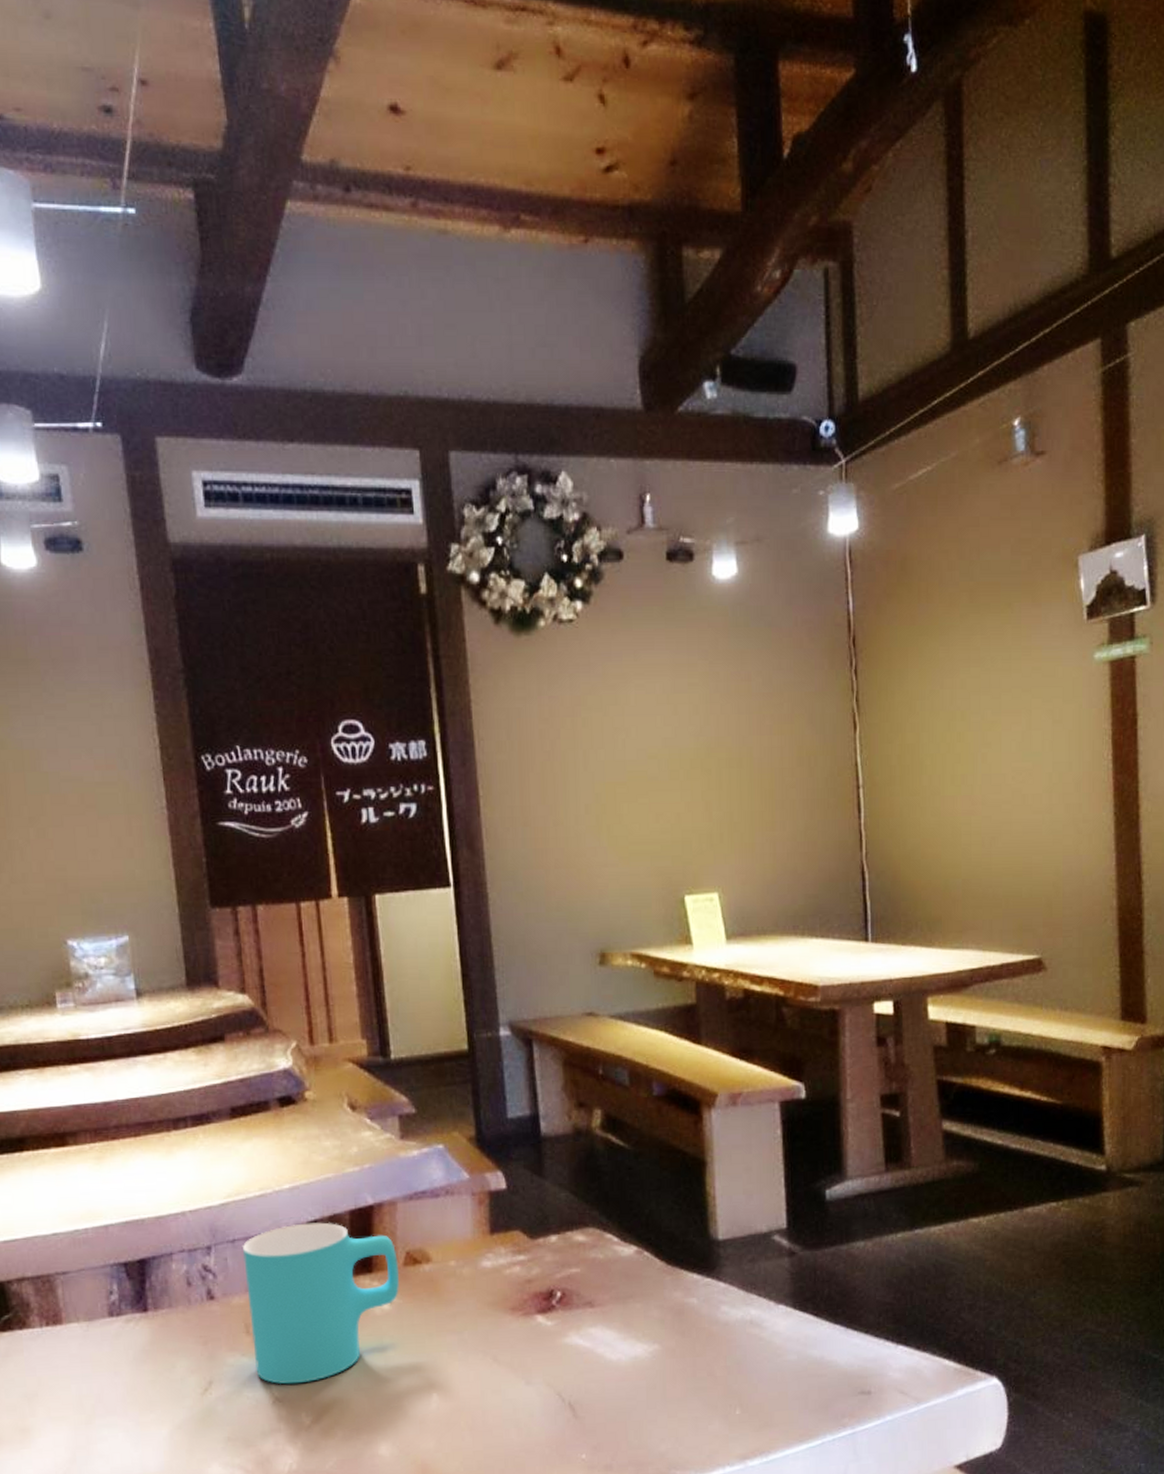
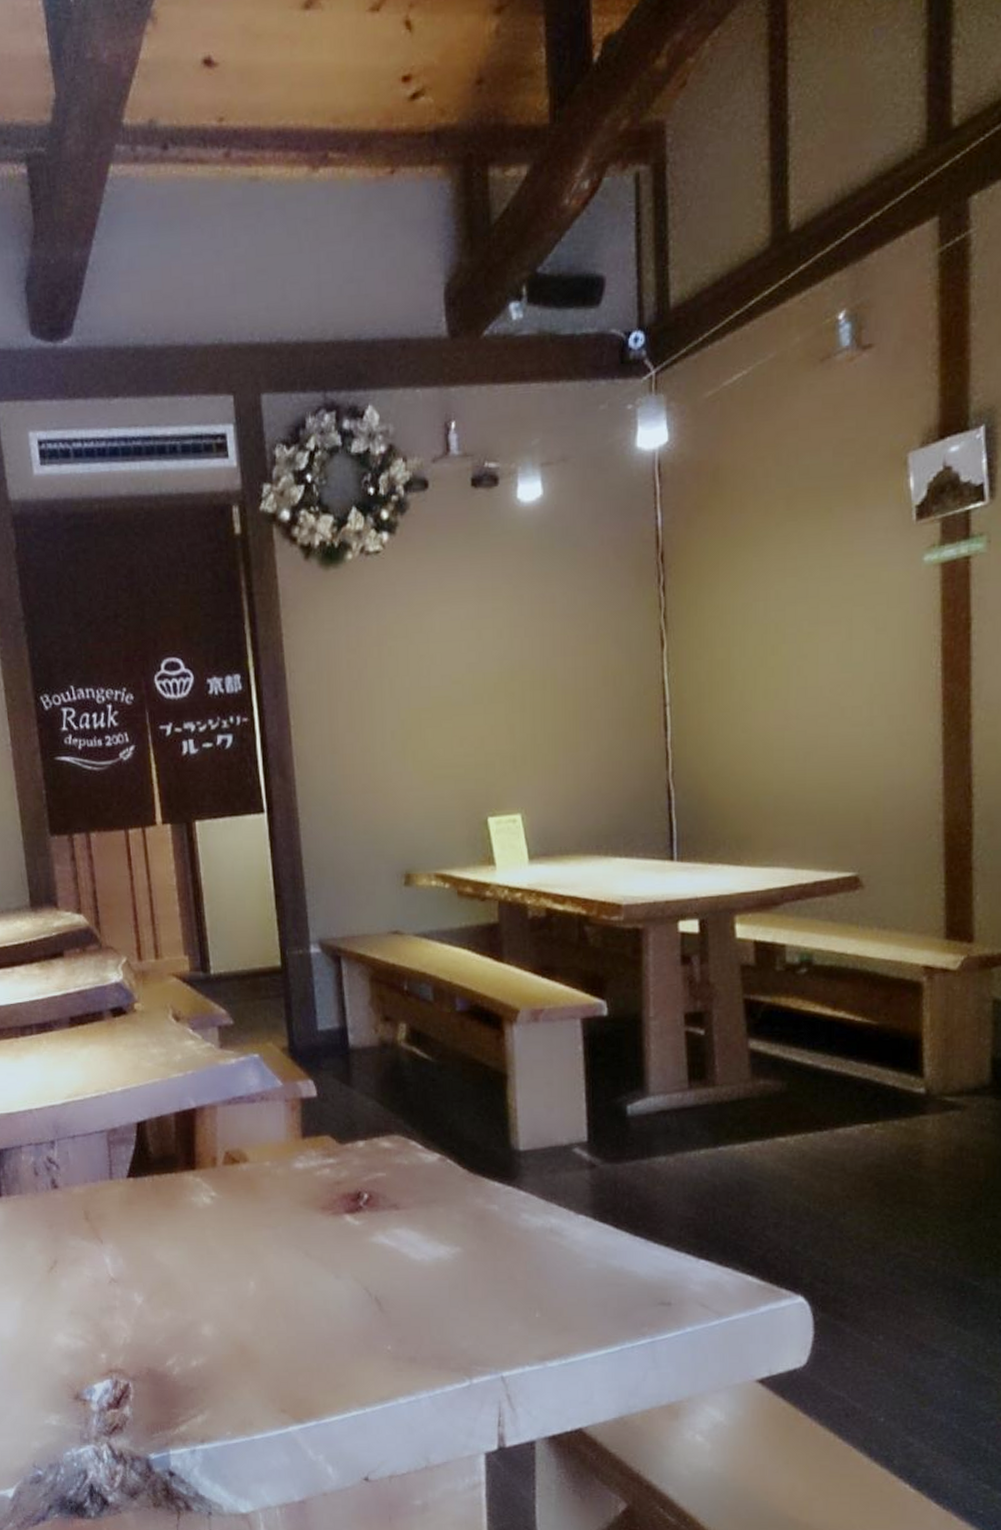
cup: present [242,1222,399,1385] -> none [81,1122,219,1267]

